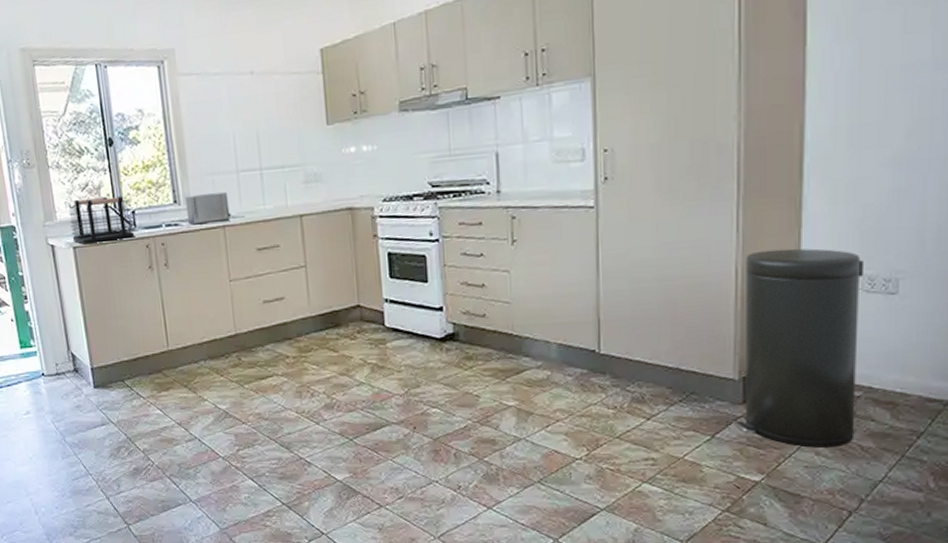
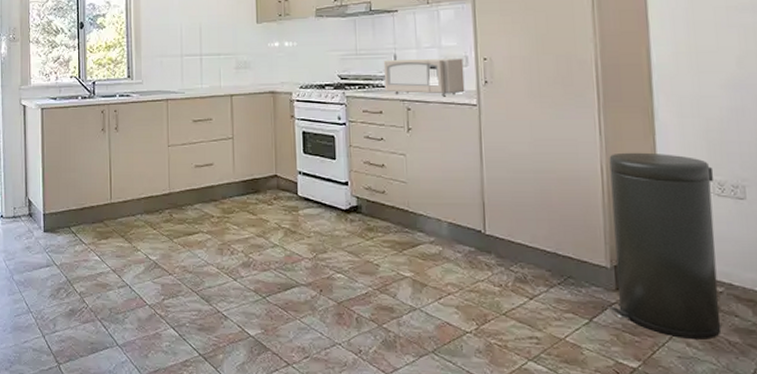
dish rack: present [68,196,134,245] -> none [41,68,92,107]
toaster: present [185,191,232,225] -> none [137,71,174,97]
microwave: none [482,152,581,202] -> present [383,58,465,97]

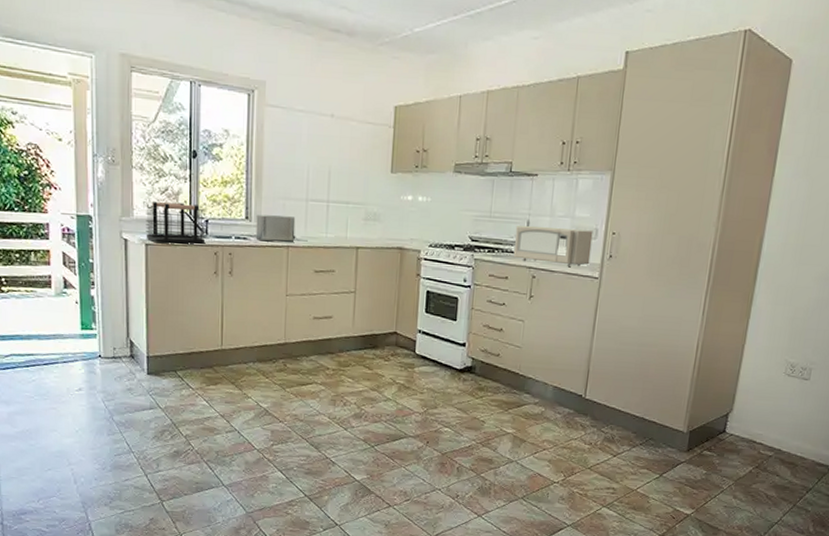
dish rack: none [41,68,92,107] -> present [146,201,205,245]
toaster: none [137,71,174,97] -> present [255,214,296,242]
pedal bin: present [606,152,721,340] -> none [676,332,790,493]

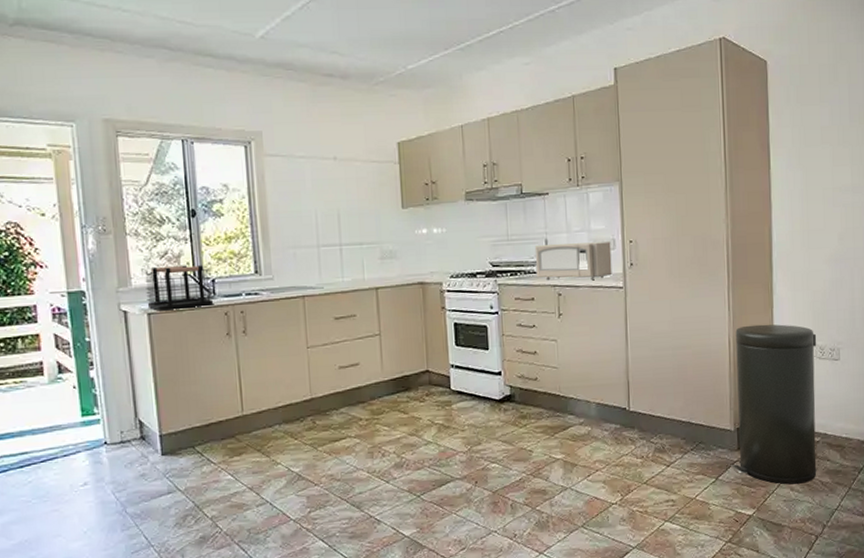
toaster: present [255,214,296,242] -> none [266,264,311,295]
pedal bin: none [676,332,790,493] -> present [730,324,817,485]

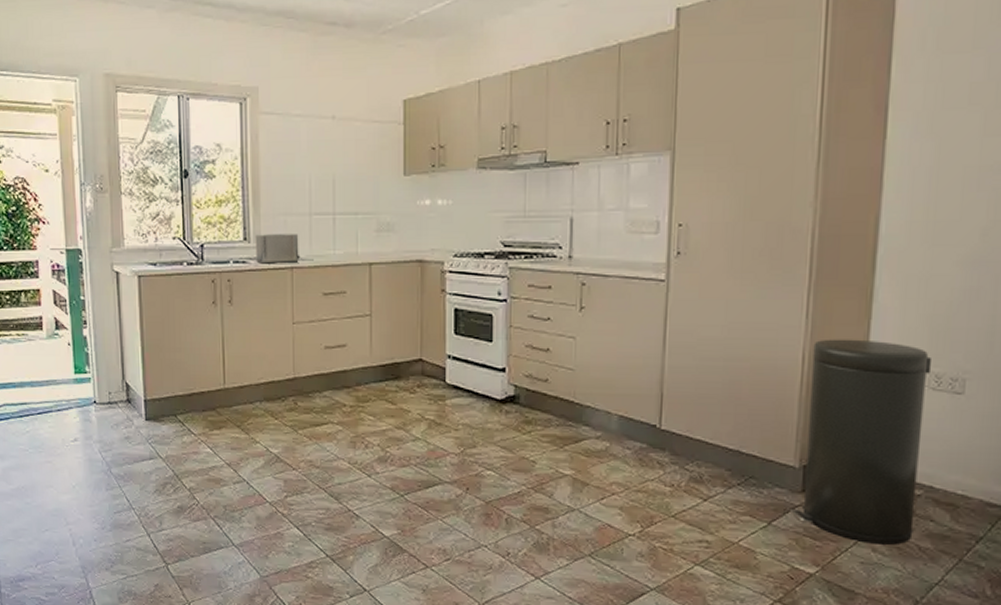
dish rack: present [145,265,213,311] -> none [137,228,200,274]
toaster: none [266,264,311,295] -> present [255,233,301,264]
microwave: present [534,242,612,281] -> none [556,223,654,270]

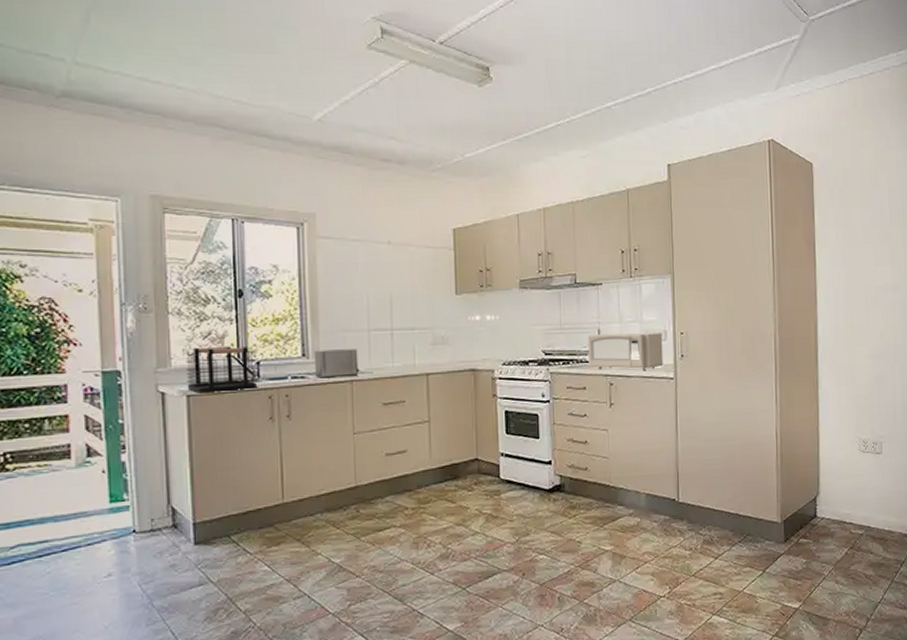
dish rack: none [137,228,200,274] -> present [186,346,256,393]
microwave: none [556,223,654,270] -> present [587,333,663,371]
pedal bin: present [789,339,933,545] -> none [777,417,861,578]

